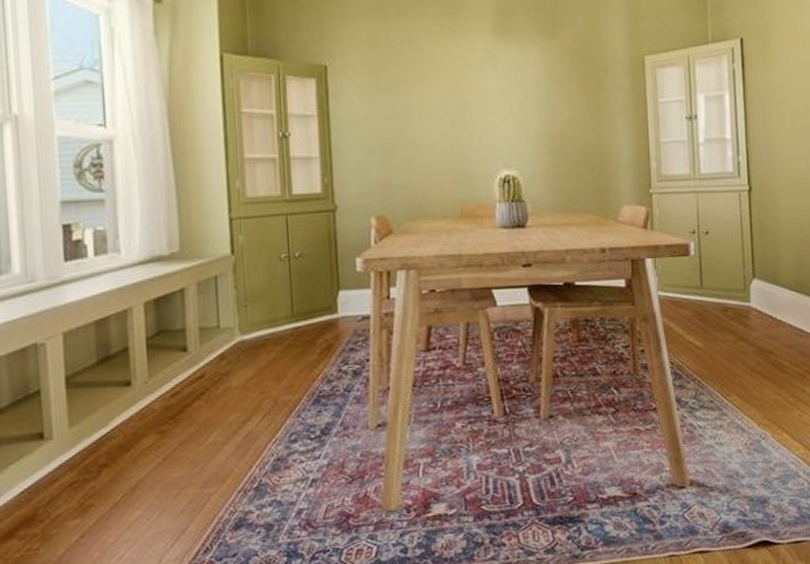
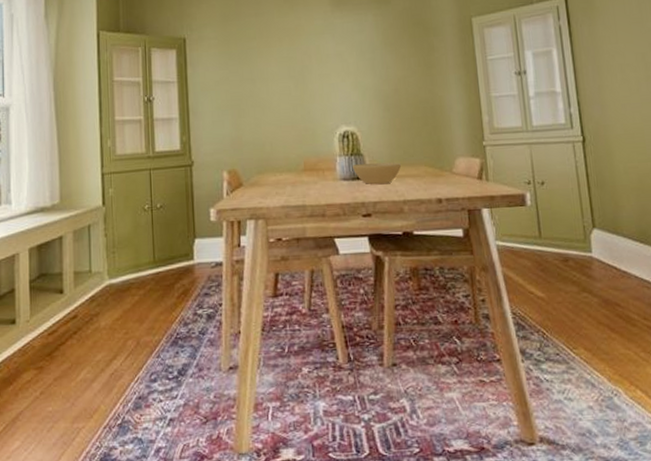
soup bowl: none [513,209,565,233] -> present [353,162,402,184]

